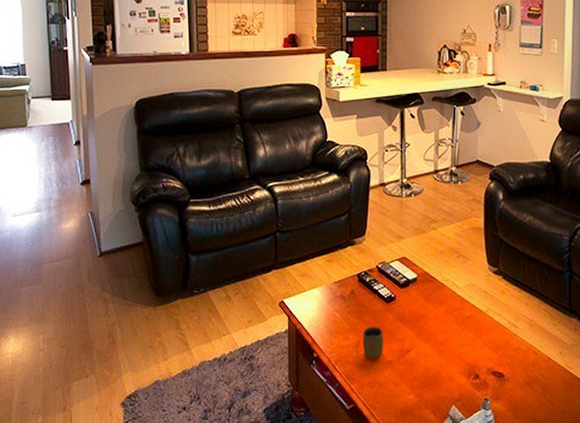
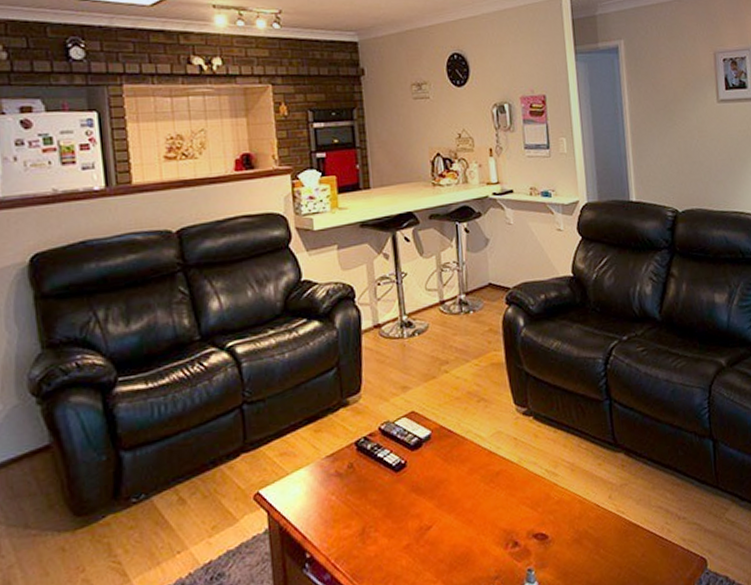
mug: present [362,326,383,359] -> none [368,504,397,548]

